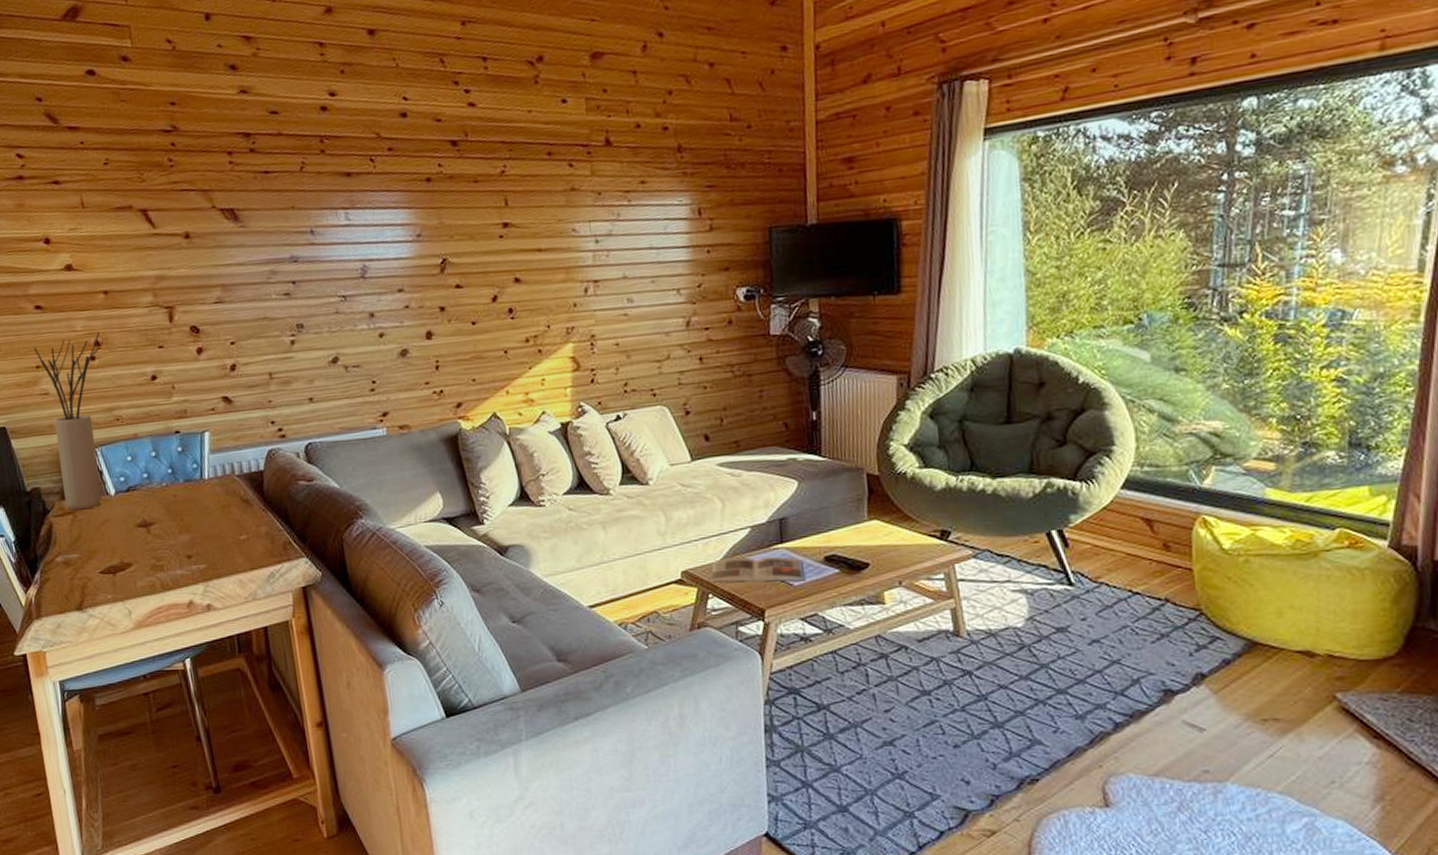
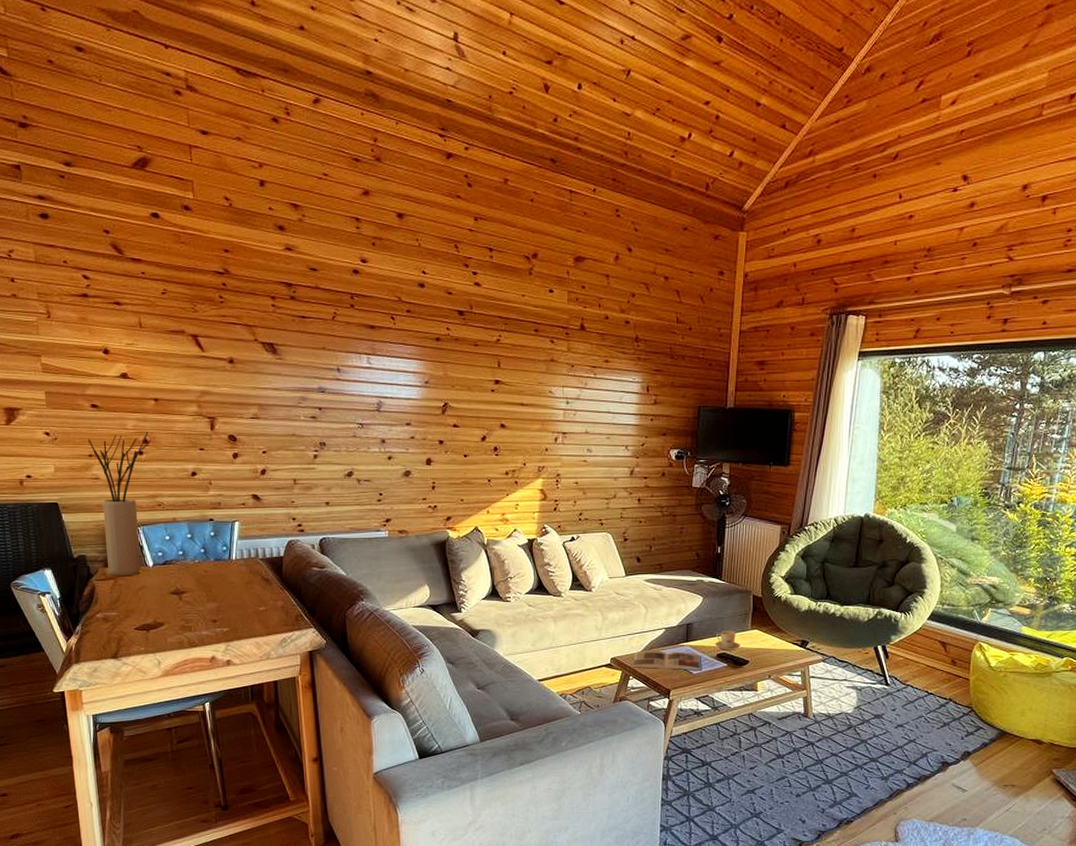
teacup: none [820,523,856,552] -> present [715,630,741,651]

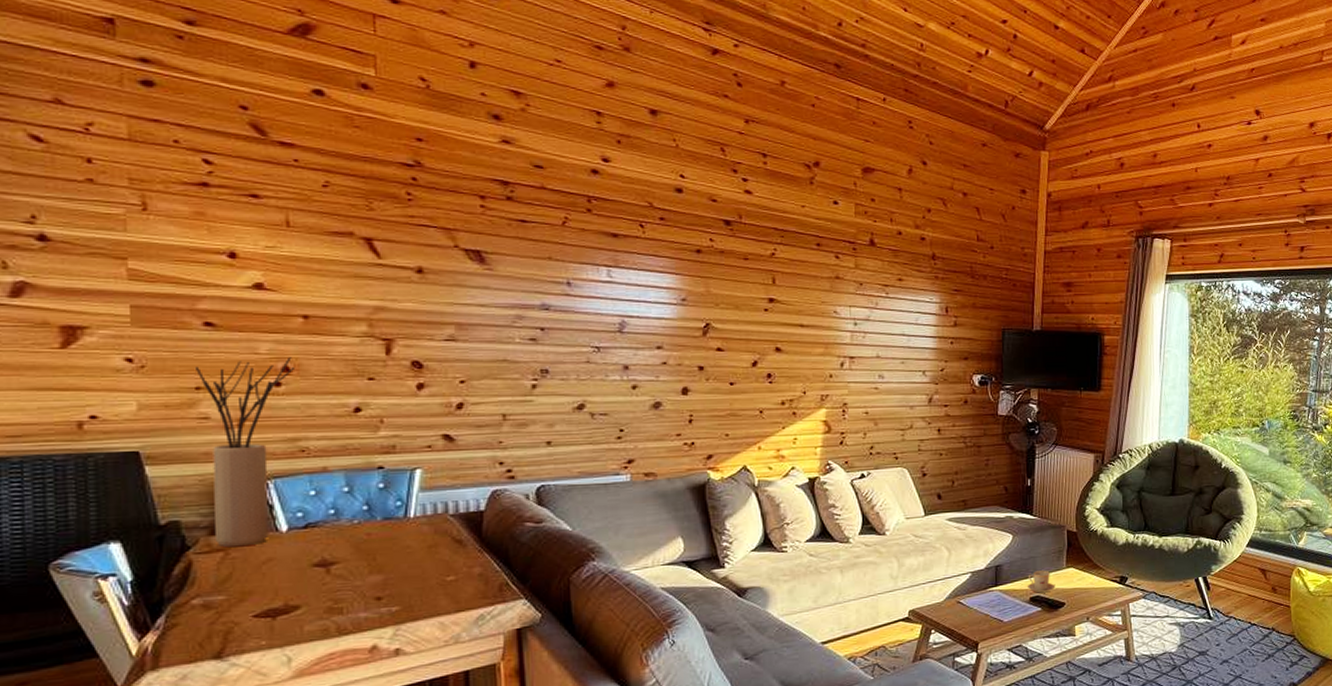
magazine: present [632,650,701,671] -> none [934,597,1013,620]

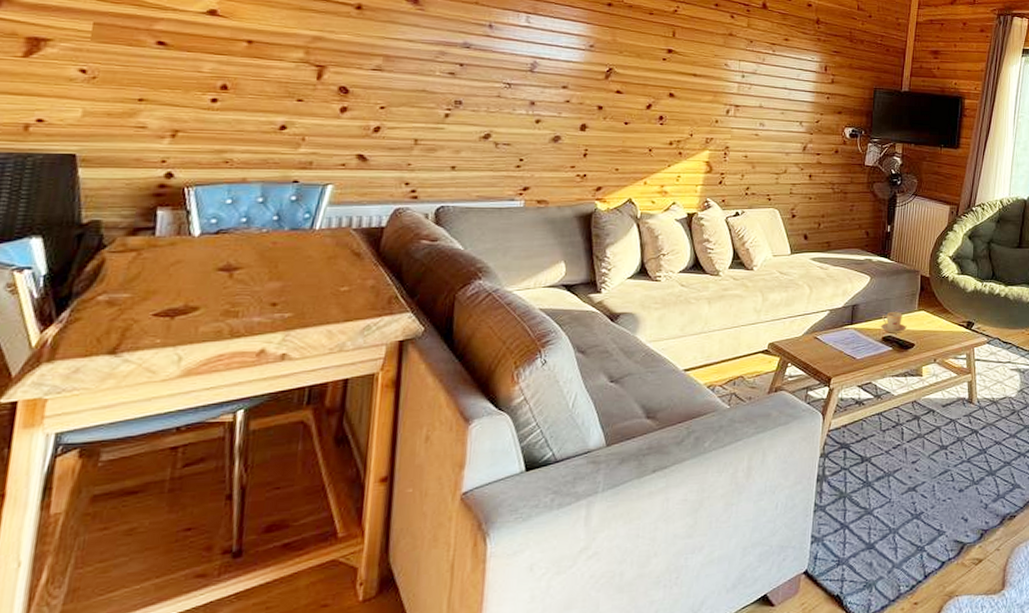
vase: present [194,357,296,548] -> none [131,77,233,248]

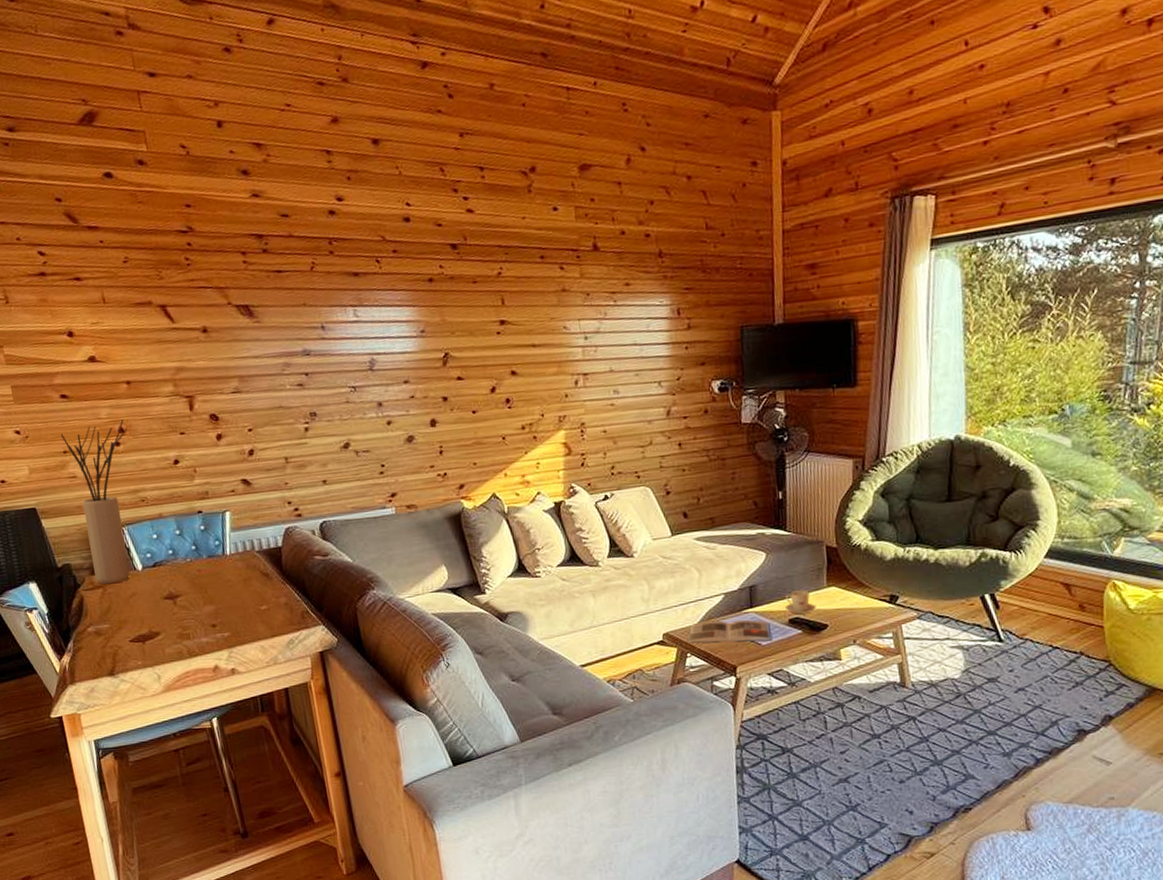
vase: none [131,77,233,248] -> present [60,419,130,585]
magazine: none [791,334,866,356] -> present [688,619,772,643]

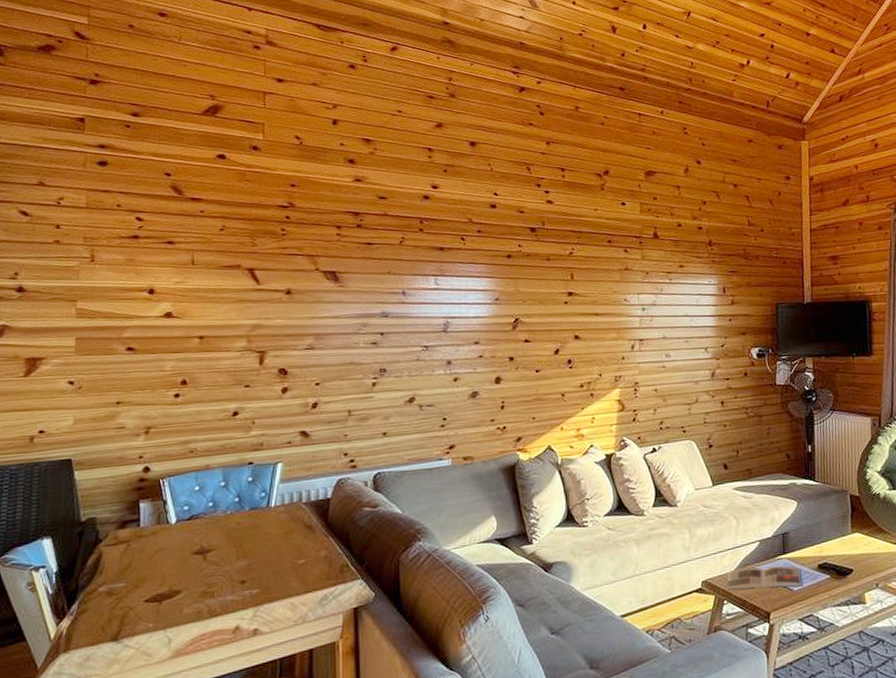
vase: present [60,419,130,585] -> none [117,372,191,540]
teacup: present [785,590,817,615] -> none [814,536,843,560]

